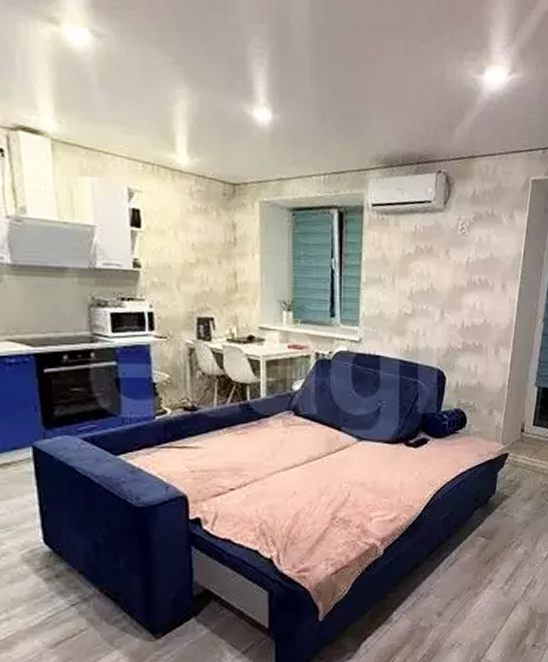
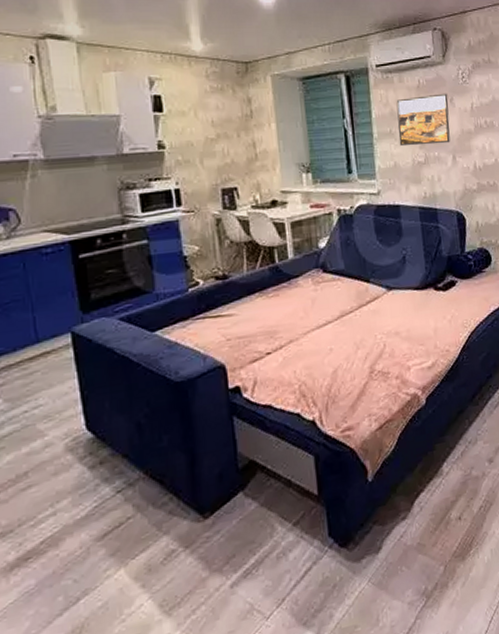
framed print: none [387,243,444,297] -> present [396,93,450,147]

